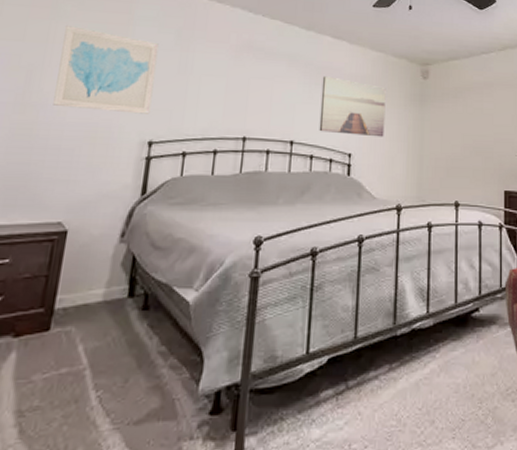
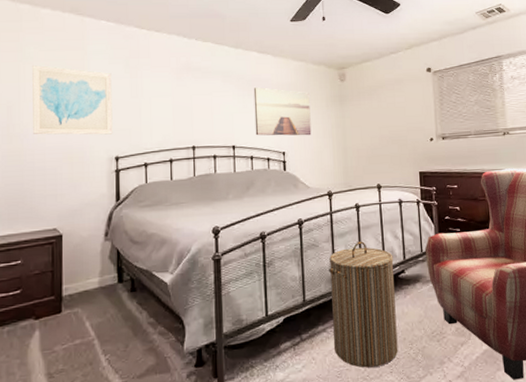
laundry hamper: none [387,268,467,430] -> present [329,241,398,368]

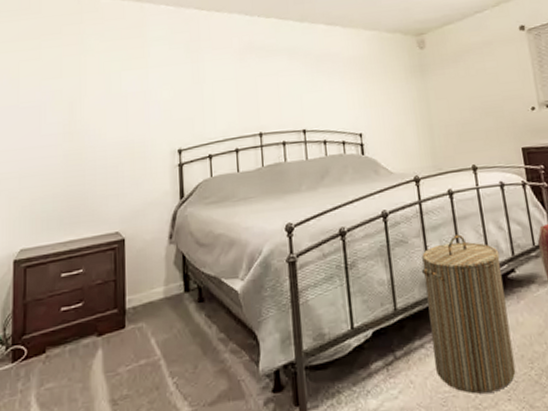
wall art: present [32,65,113,135] -> none [93,57,175,130]
wall art: present [253,87,312,136] -> none [322,62,391,117]

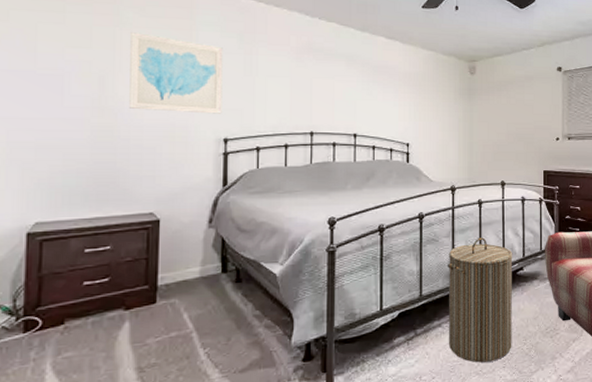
wall art: none [93,57,175,130] -> present [129,32,223,114]

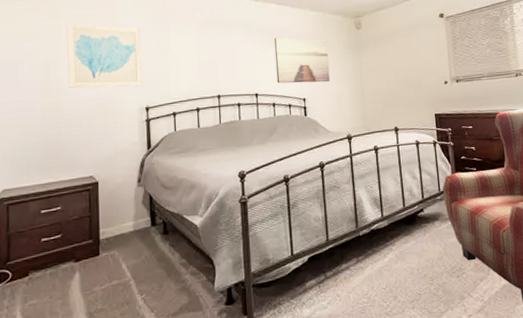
wall art: none [379,74,438,128] -> present [274,37,330,84]
laundry hamper: present [448,237,513,363] -> none [350,182,420,304]

